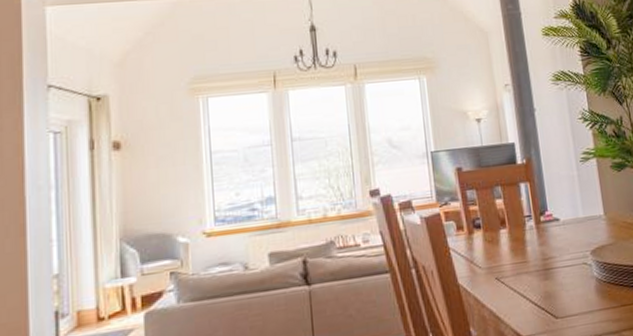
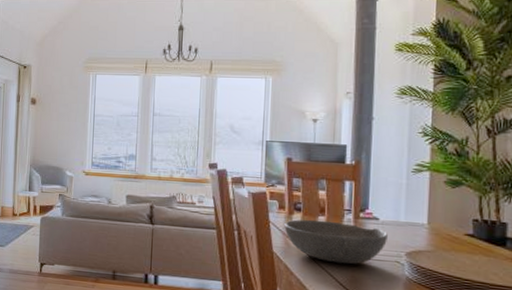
bowl: none [466,229,571,282] -> present [284,219,388,265]

